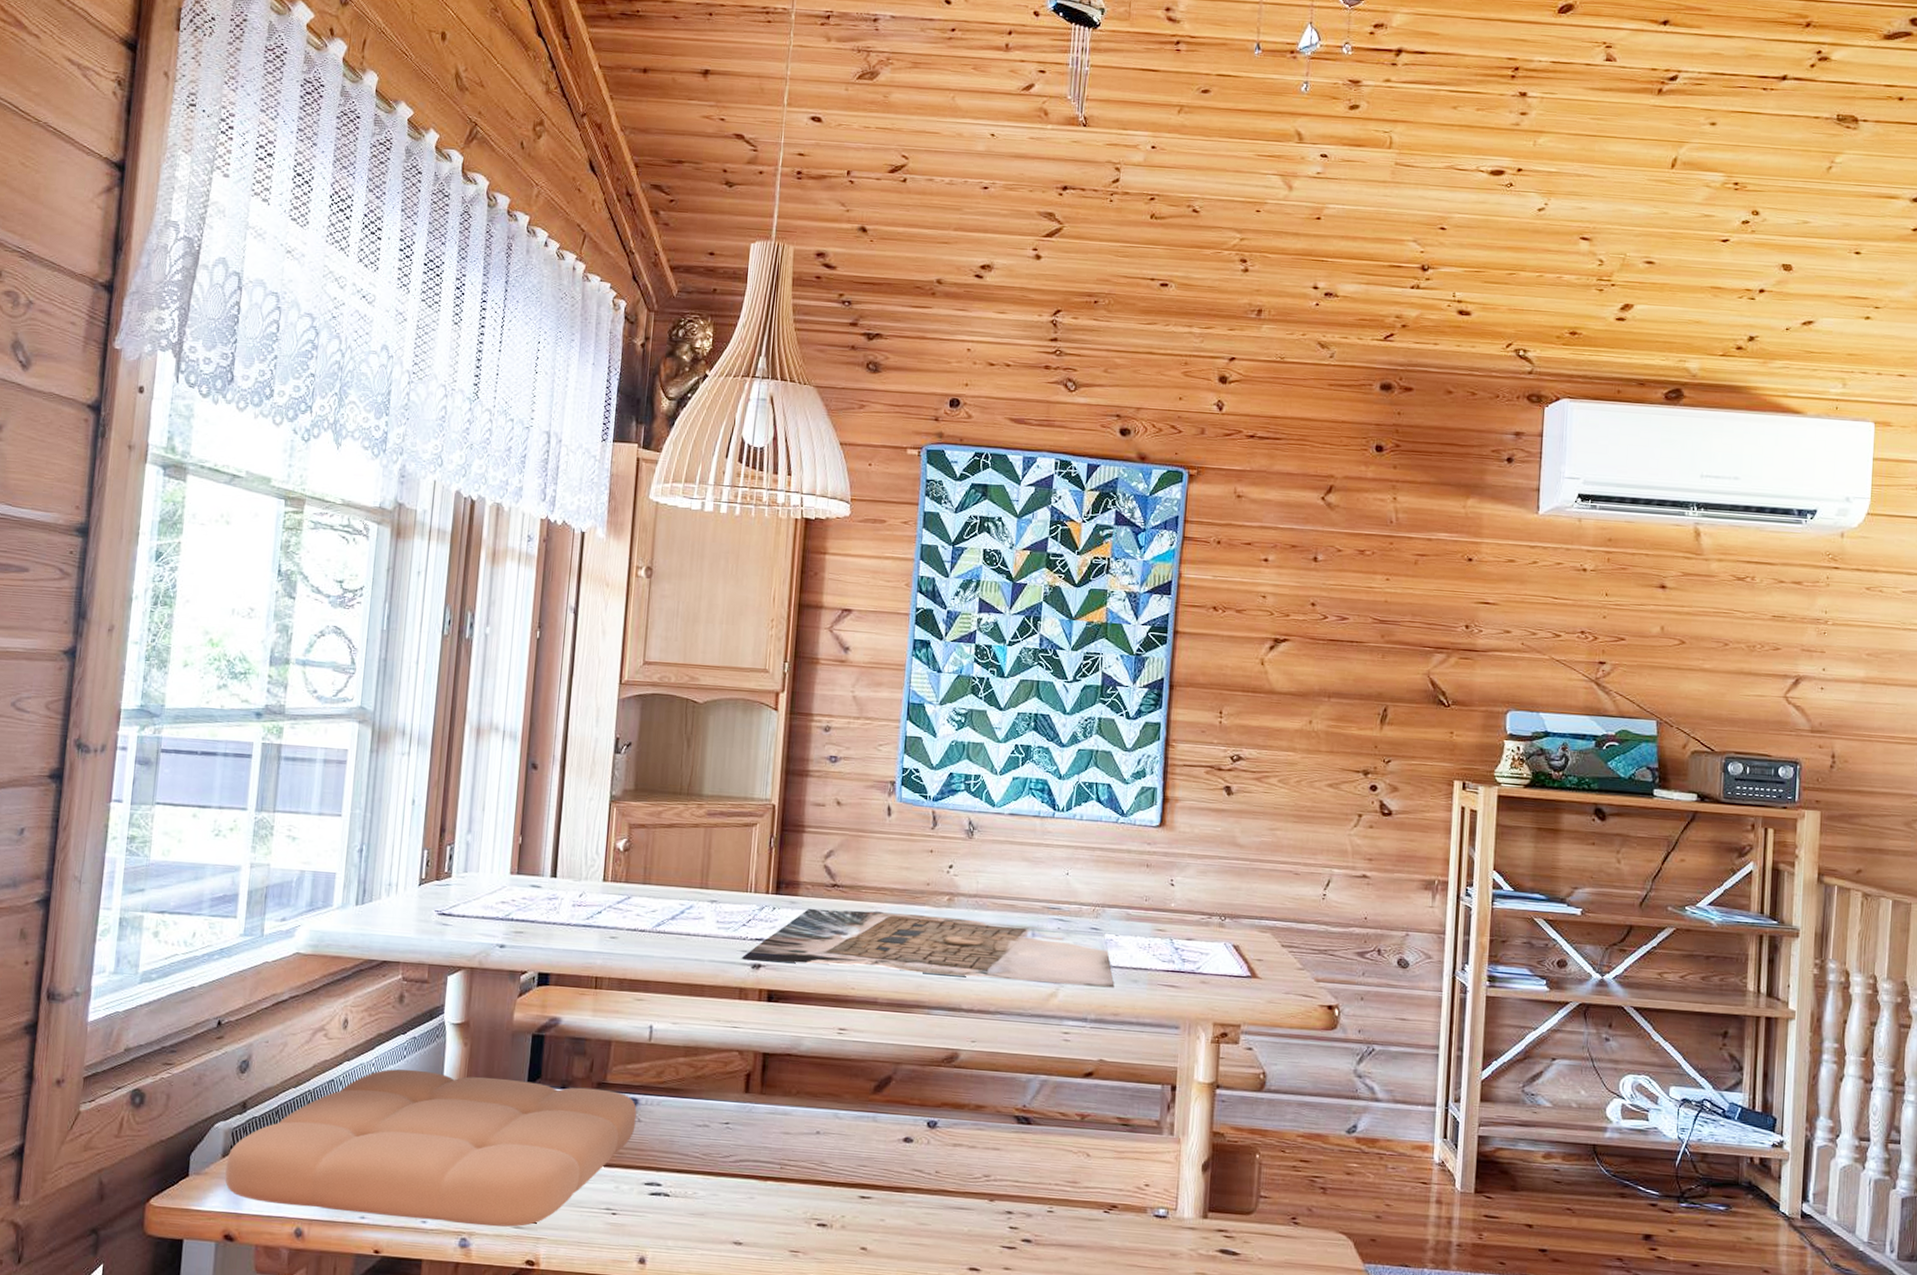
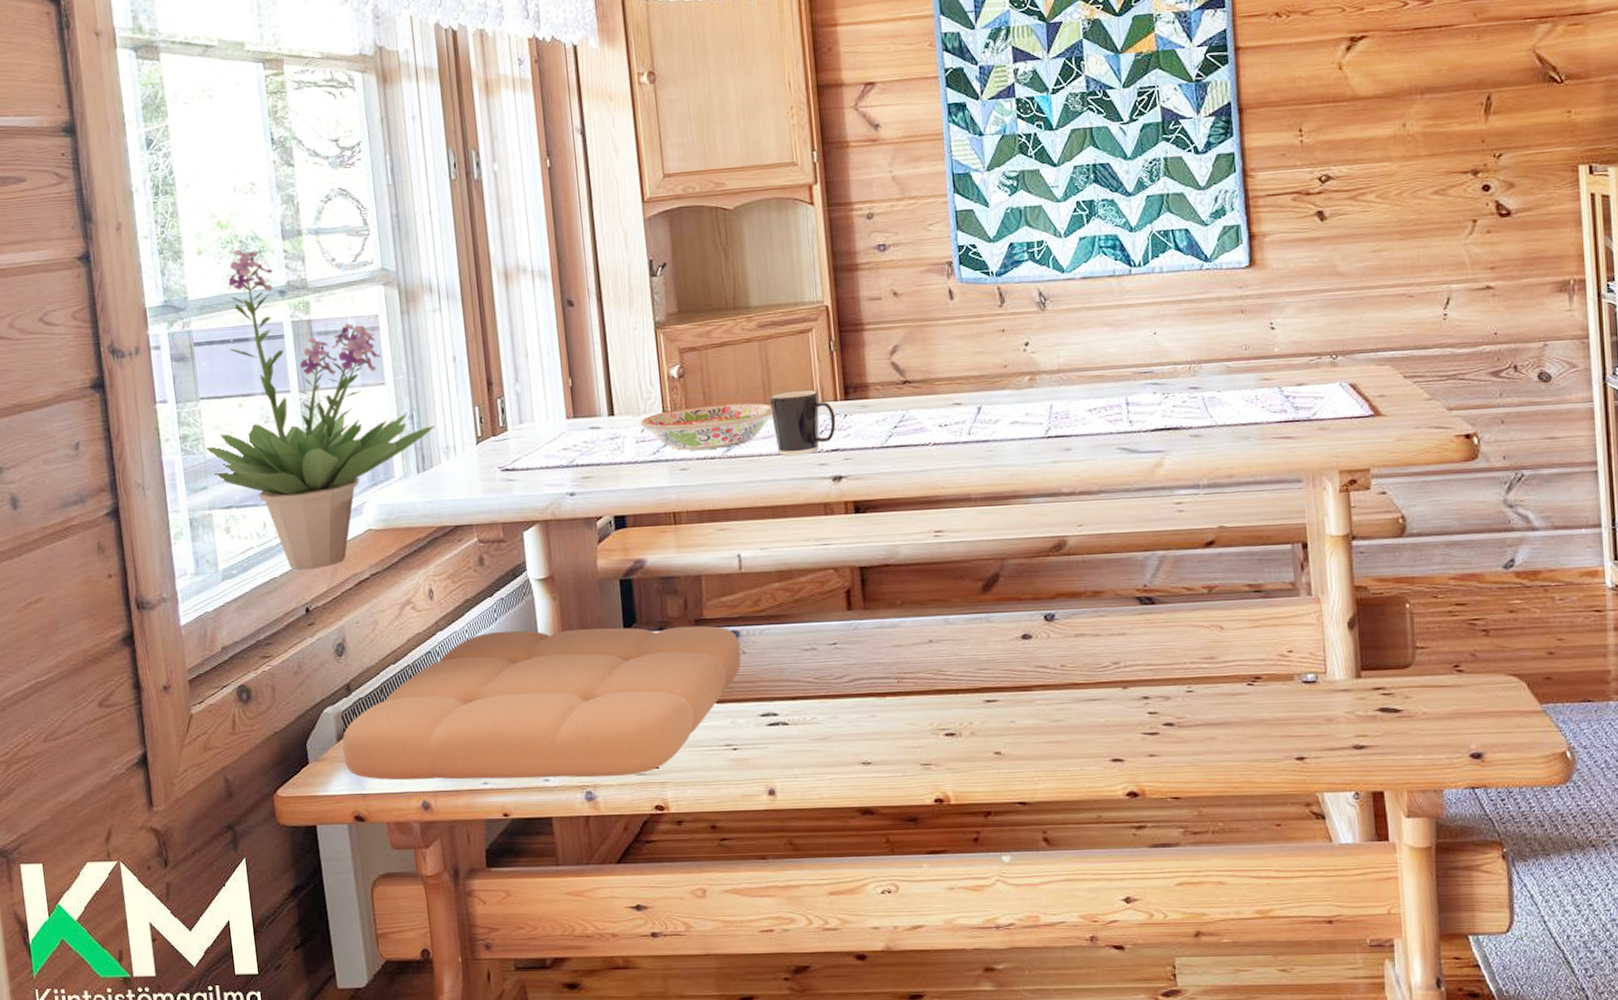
potted plant: none [152,668,382,985] -> present [207,250,435,571]
bowl: none [579,880,707,923] -> present [640,402,773,451]
mug: none [704,878,765,940] -> present [769,389,836,456]
newspaper: present [741,908,1115,988] -> none [820,391,1224,474]

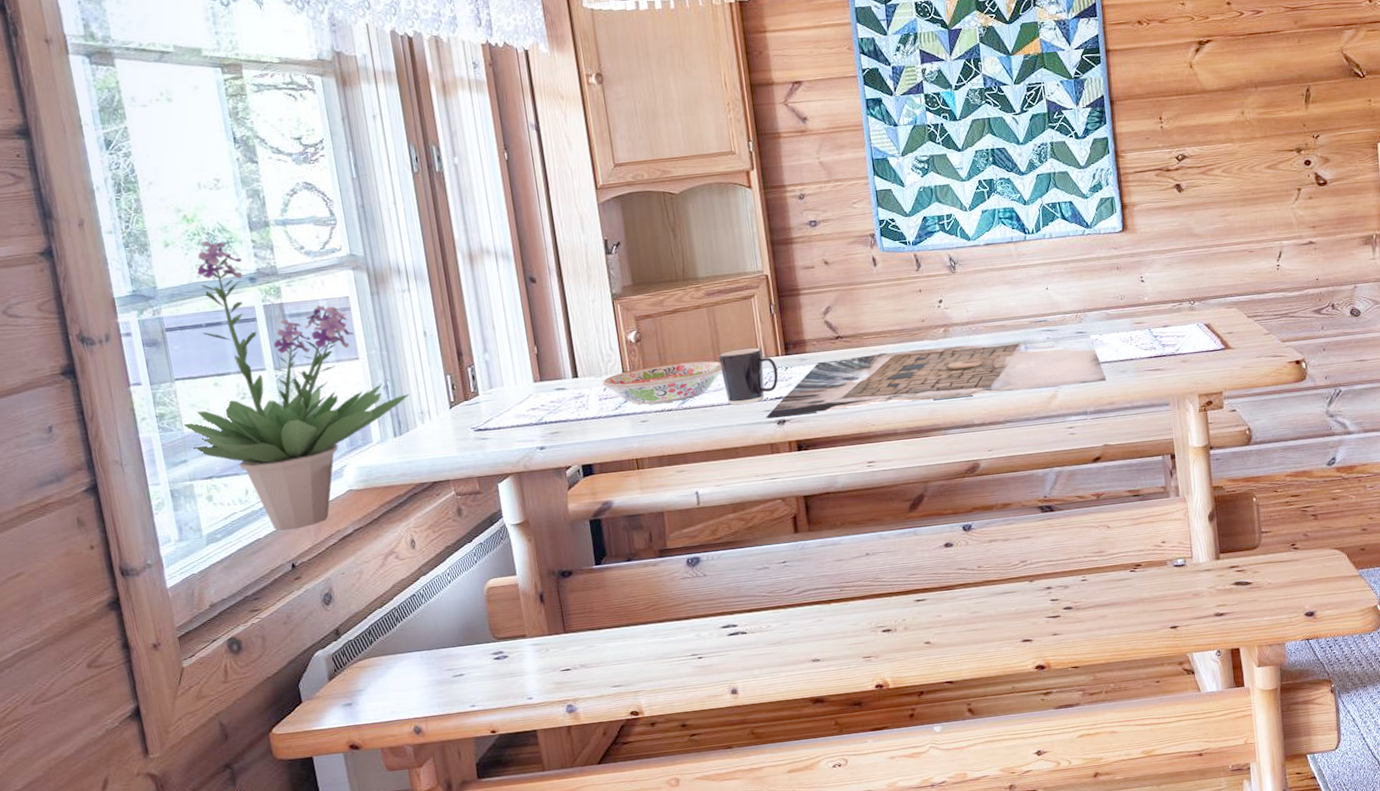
seat cushion: present [342,625,741,781] -> none [333,554,703,712]
newspaper: none [820,391,1224,474] -> present [766,334,1107,419]

